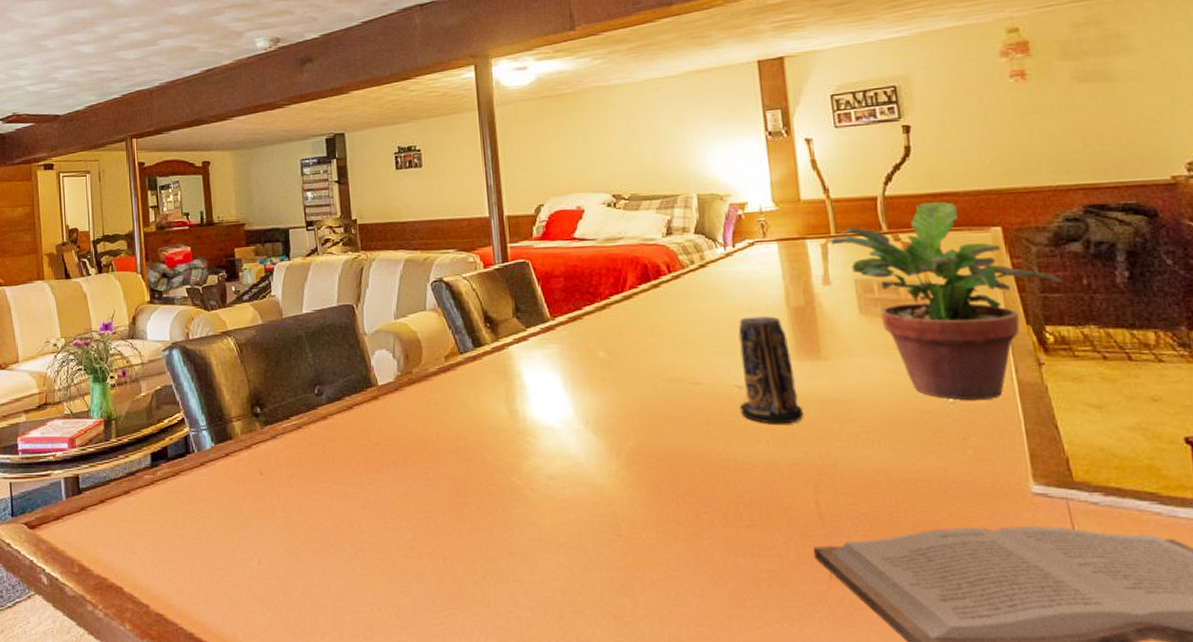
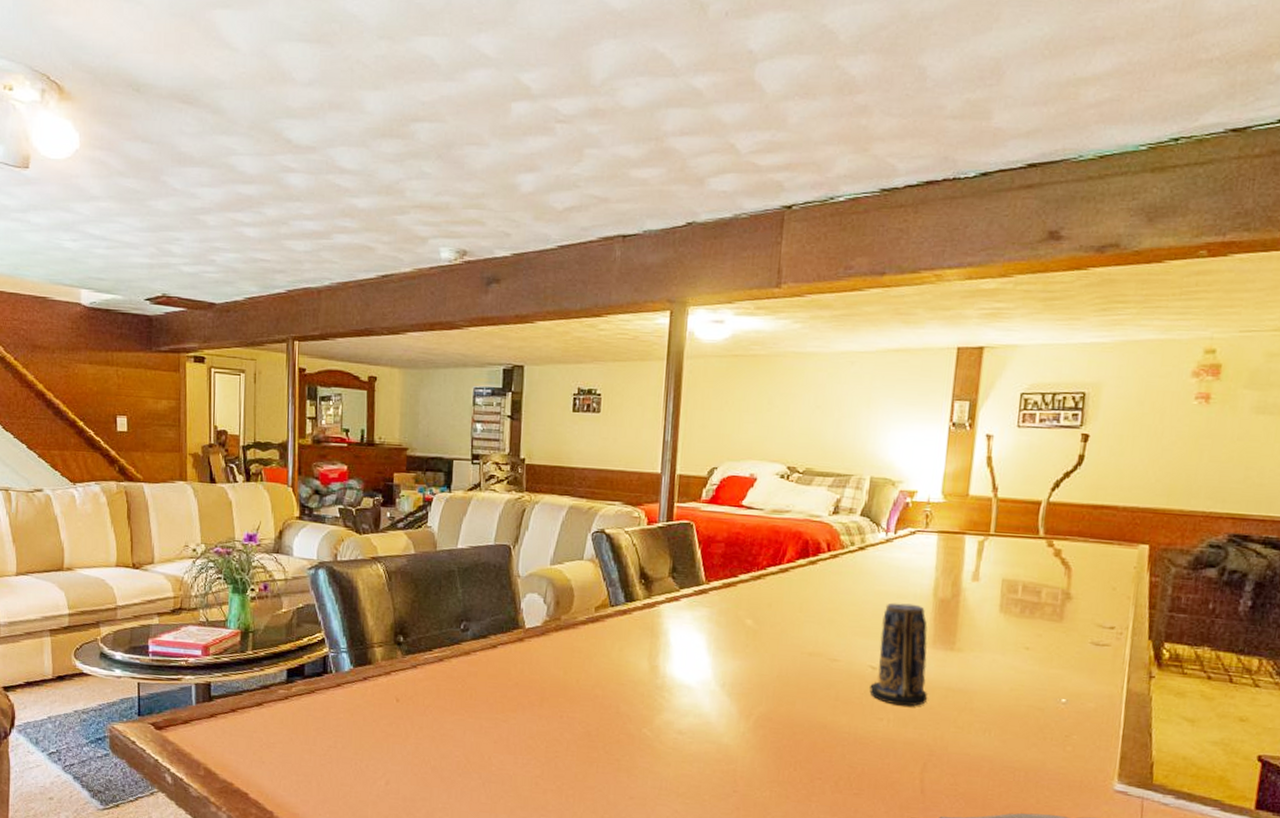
potted plant: present [830,202,1061,400] -> none [987,513,1190,704]

